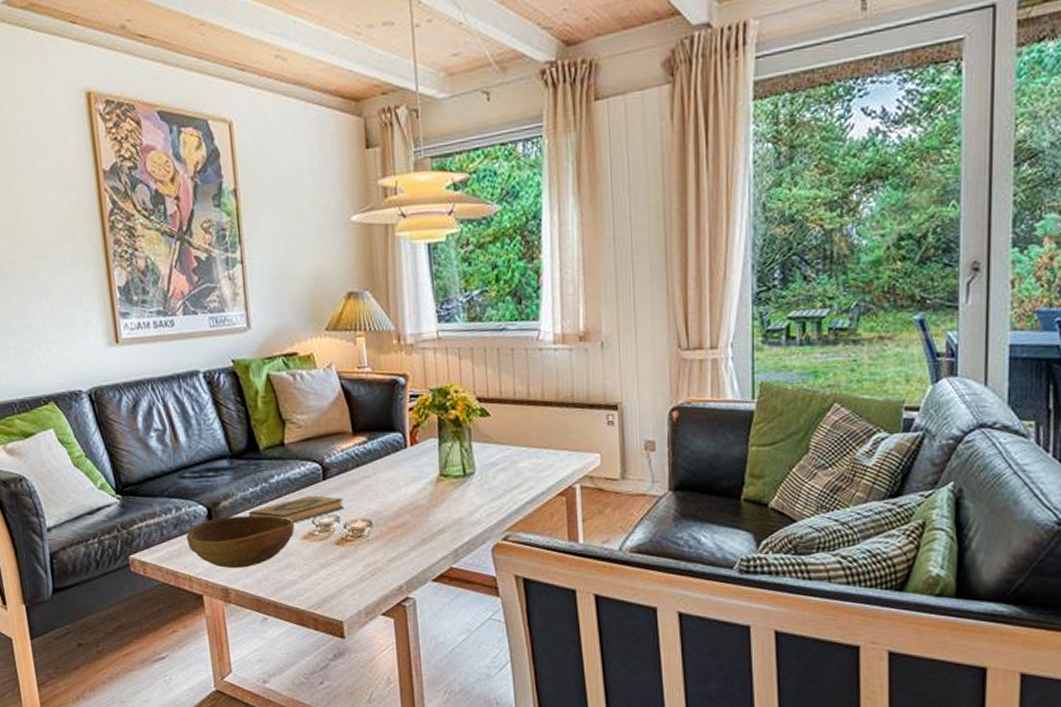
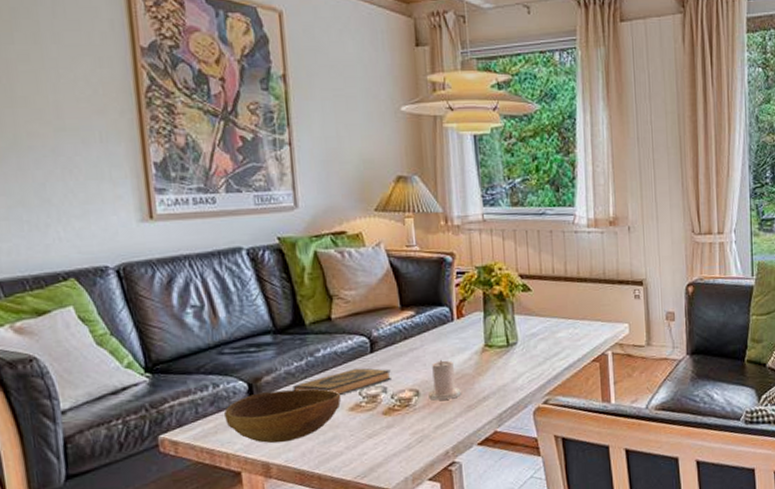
candle: none [381,488,415,532] -> present [428,359,461,401]

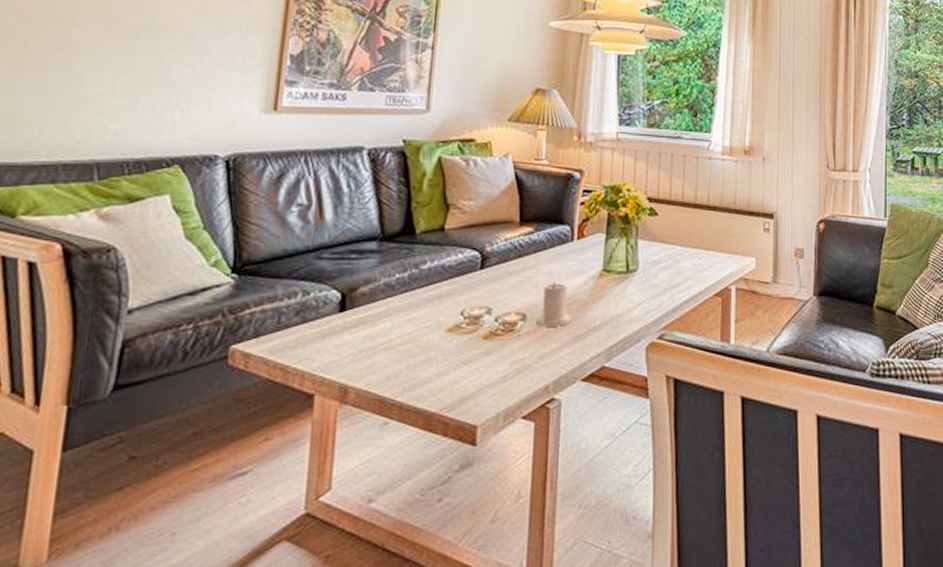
bowl: present [223,389,341,444] -> none [308,304,440,364]
hardback book: present [292,368,391,396] -> none [389,285,499,315]

